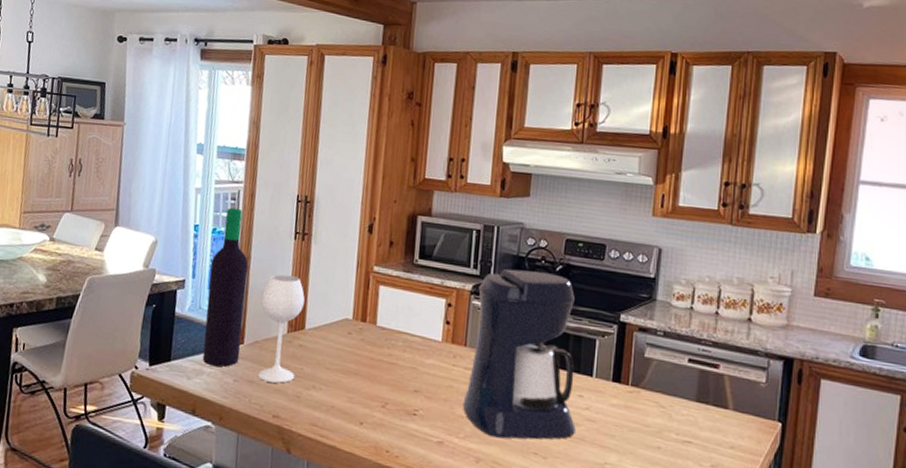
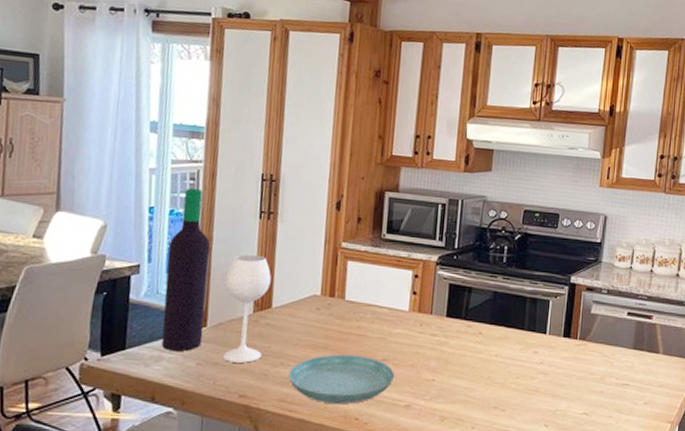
saucer: none [320,381,426,435] -> present [288,354,394,405]
coffee maker: present [462,269,576,440] -> none [428,240,531,397]

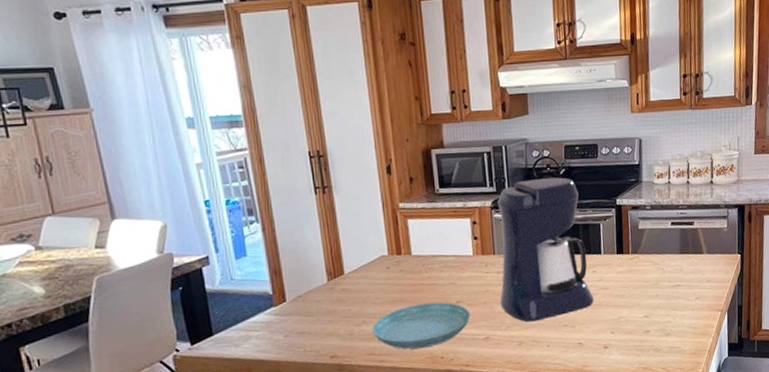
wine bottle: present [161,188,271,363] -> none [232,175,344,329]
coffee maker: none [428,240,531,397] -> present [497,177,594,322]

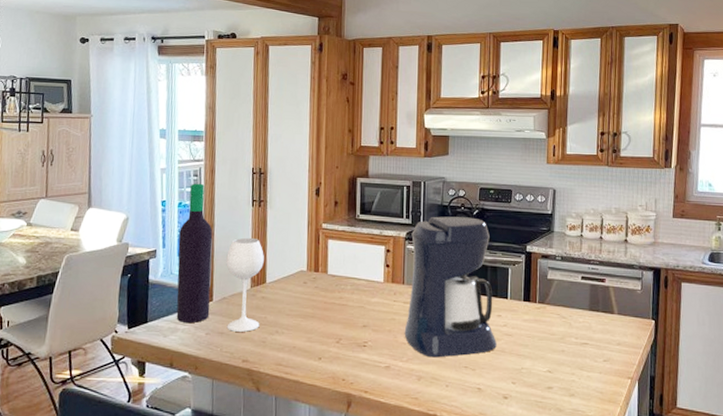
wine bottle: none [232,175,344,329] -> present [176,183,264,332]
saucer: present [372,302,470,349] -> none [283,322,374,367]

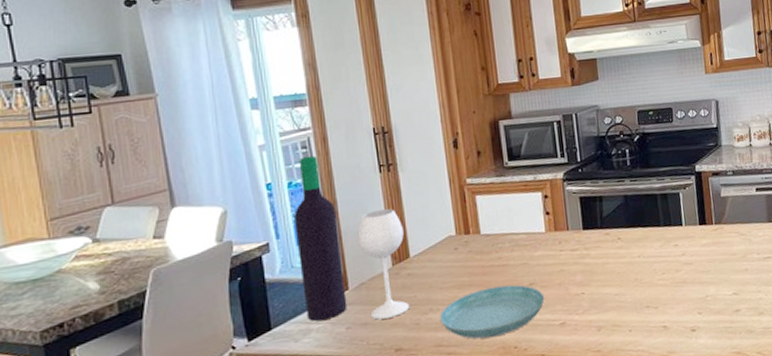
saucer: none [283,322,374,367] -> present [439,285,544,339]
coffee maker: present [404,216,497,358] -> none [569,144,677,304]

